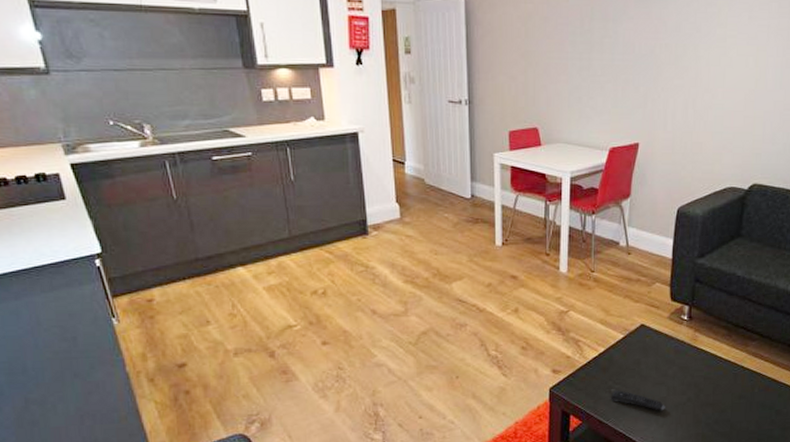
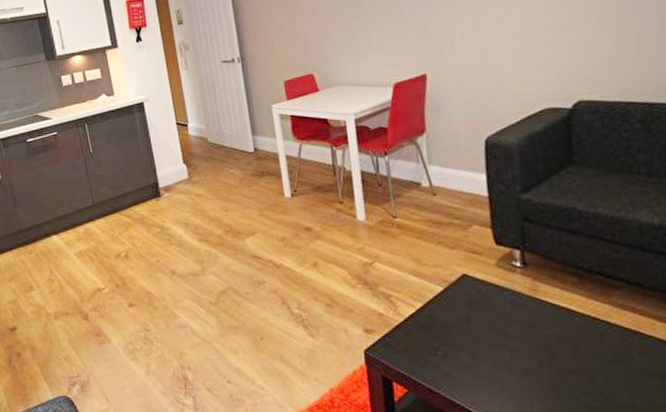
remote control: present [610,389,665,411] -> none [438,351,512,379]

